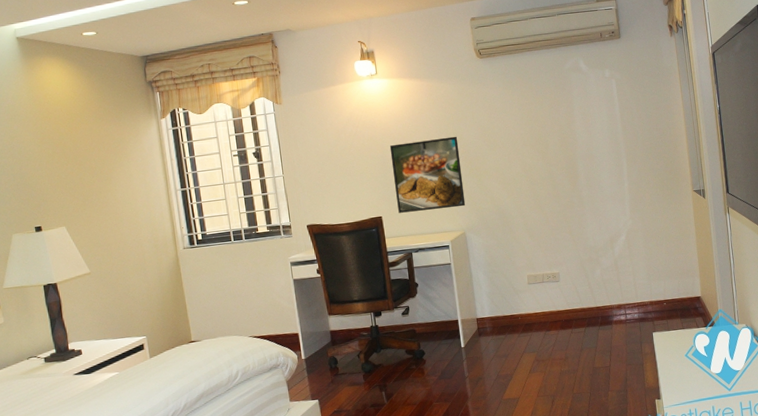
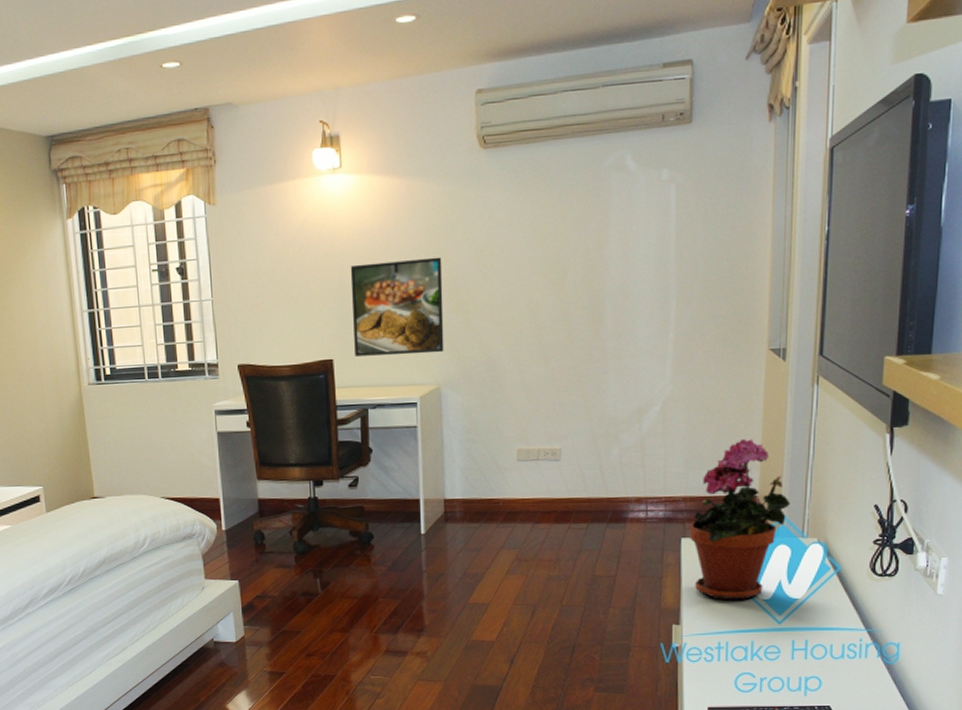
potted plant: none [656,255,724,377] -> present [689,439,791,601]

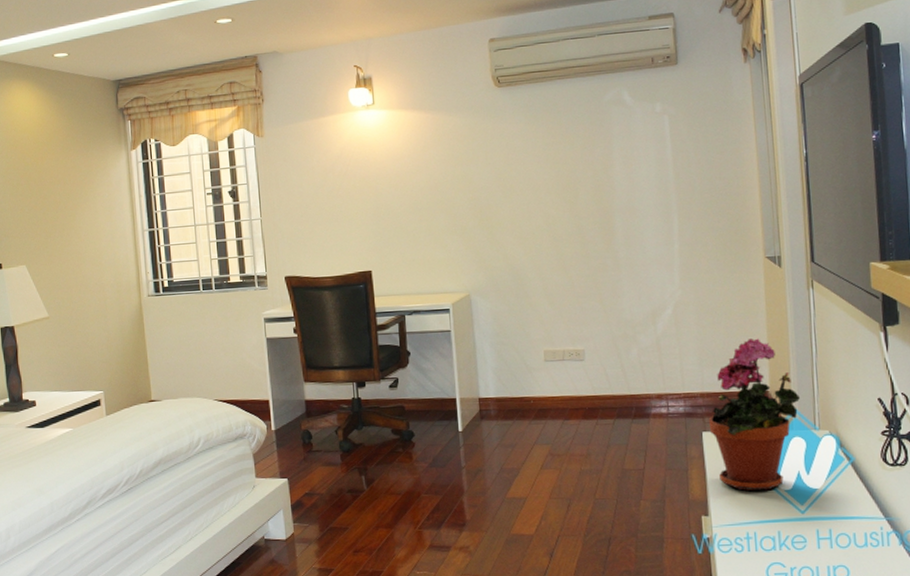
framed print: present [350,257,444,357] -> none [384,179,472,268]

